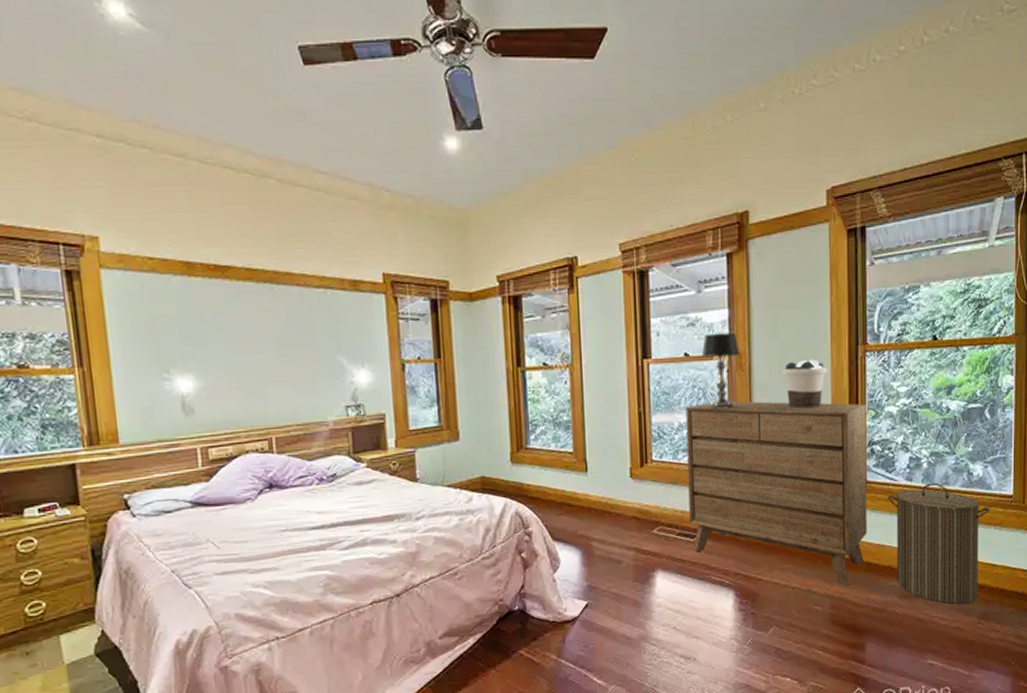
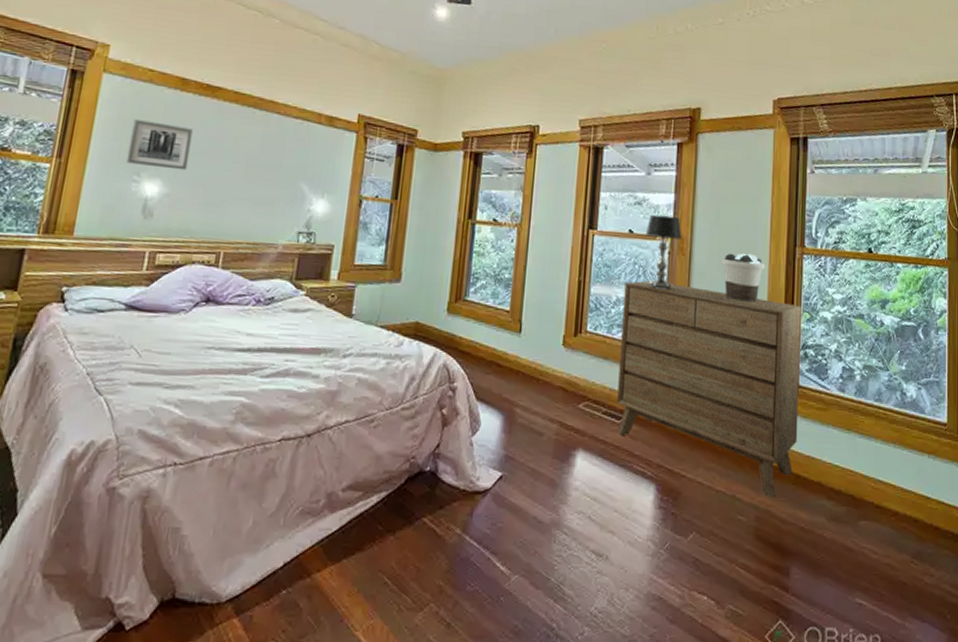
wall art: none [147,313,216,362] -> present [126,118,193,170]
laundry hamper: present [887,482,990,605] -> none [819,397,924,538]

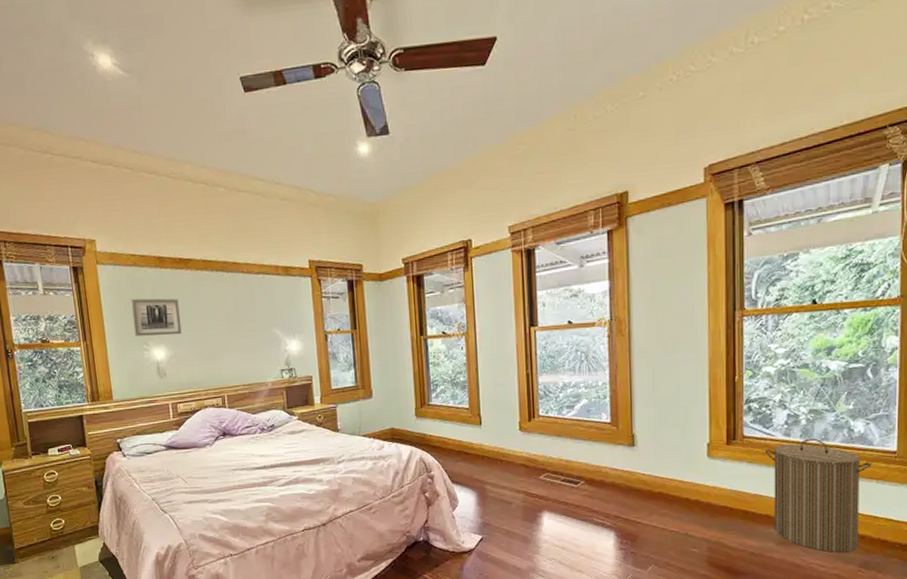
dresser: present [617,280,801,497] -> none [569,363,744,531]
table lamp: present [645,214,682,290] -> none [583,301,620,370]
potted plant: present [722,253,765,303] -> none [661,324,705,370]
laundry hamper: none [819,397,924,538] -> present [764,438,872,553]

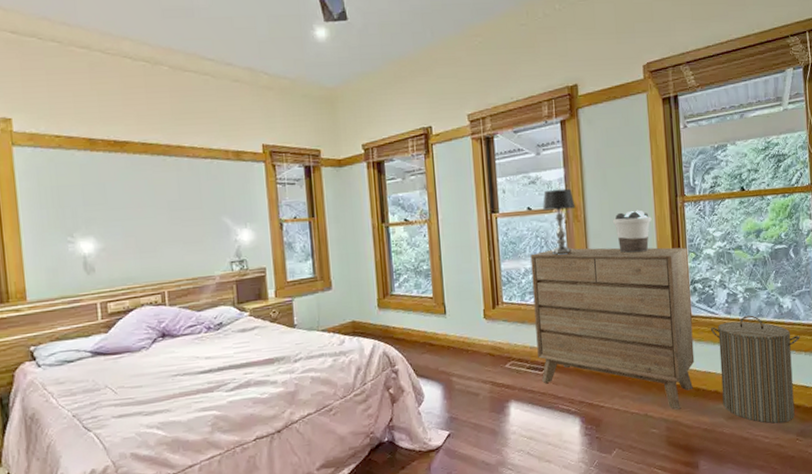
wall art: present [131,298,182,337] -> none [53,184,115,227]
dresser: none [569,363,744,531] -> present [530,247,695,410]
table lamp: none [583,301,620,370] -> present [542,188,576,255]
potted plant: none [661,324,705,370] -> present [613,210,652,254]

